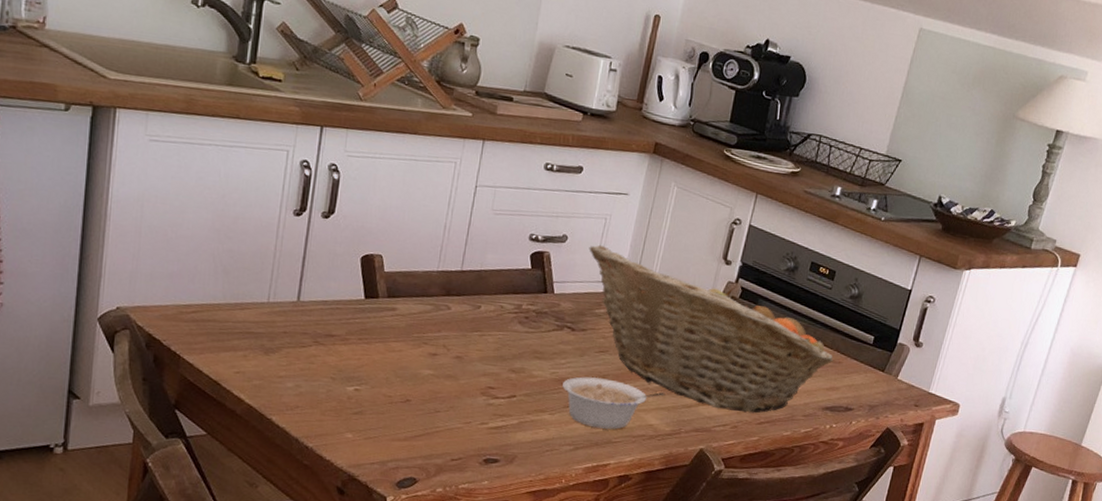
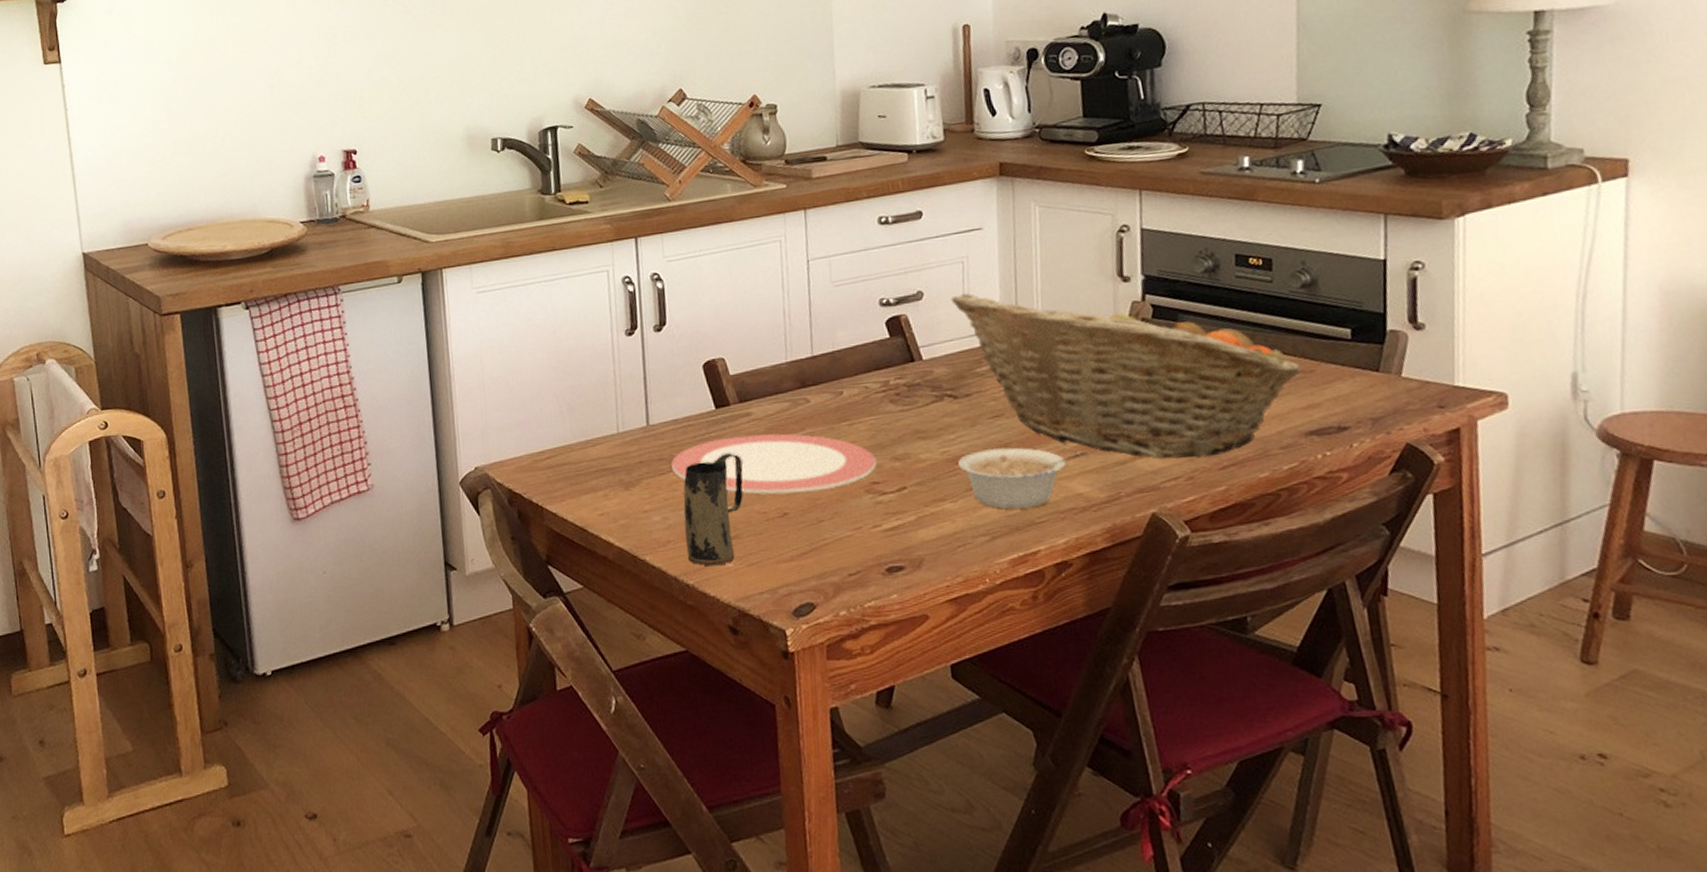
mug: none [311,338,380,435] -> present [683,452,744,566]
plate: none [313,325,496,386] -> present [671,433,877,495]

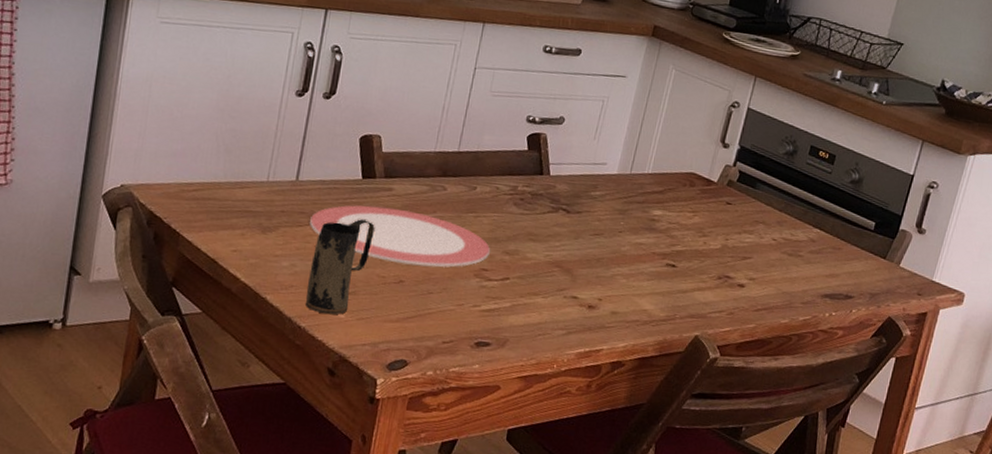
fruit basket: present [951,293,1302,460] -> none [586,126,833,300]
legume: present [958,447,1089,509] -> none [556,260,661,314]

